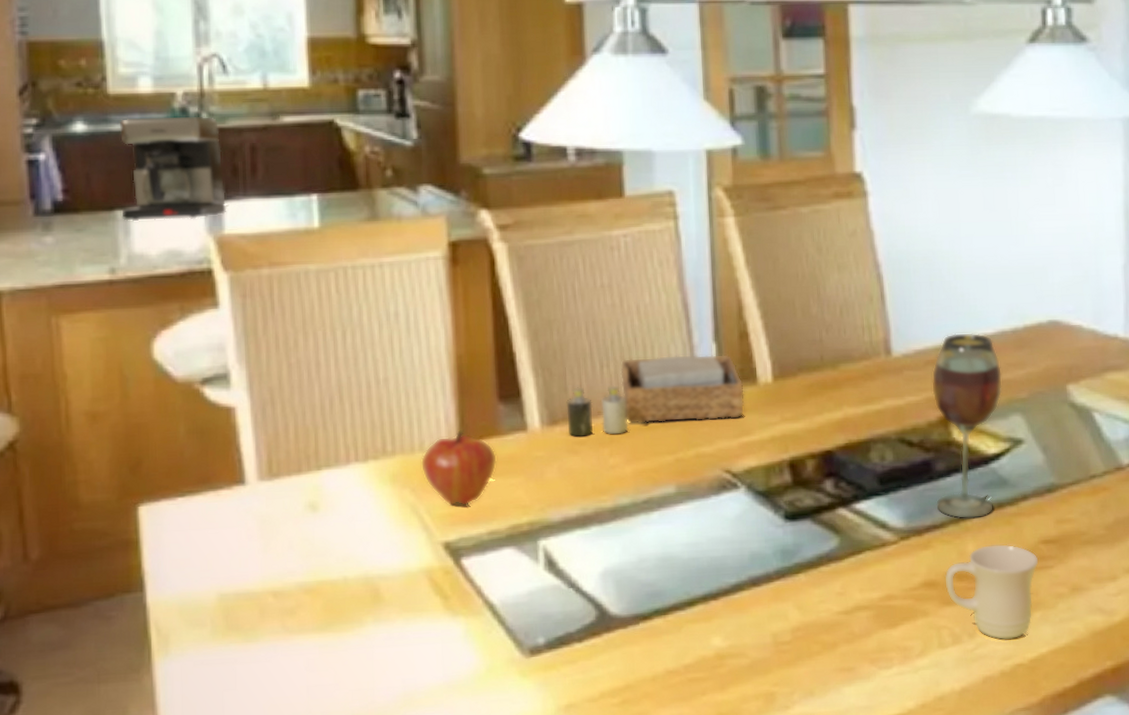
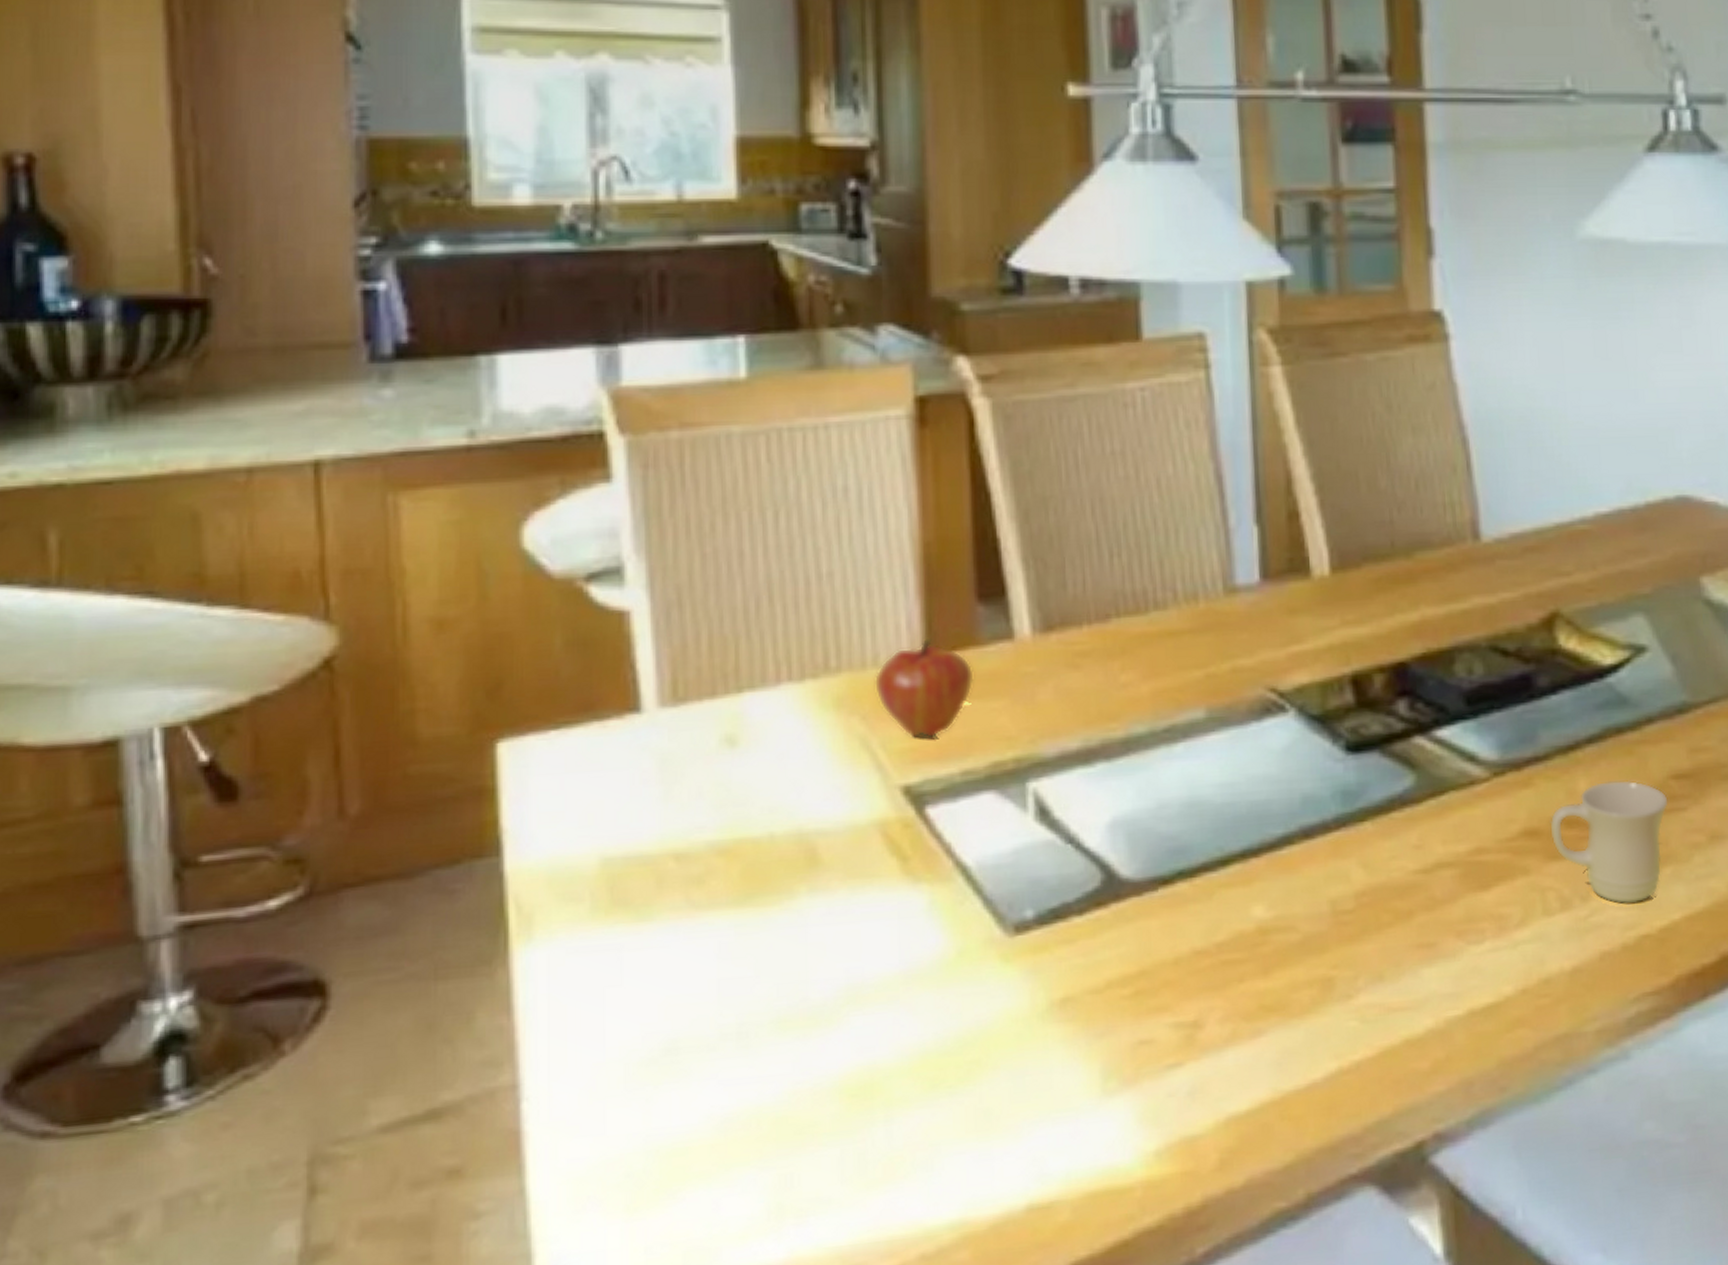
coffee maker: present [119,116,227,222] -> none [486,235,626,371]
candle: present [566,384,630,437] -> none [1065,578,1147,647]
napkin holder: present [620,354,745,424] -> none [1135,539,1295,629]
wineglass: present [931,333,1003,519] -> none [1530,511,1621,749]

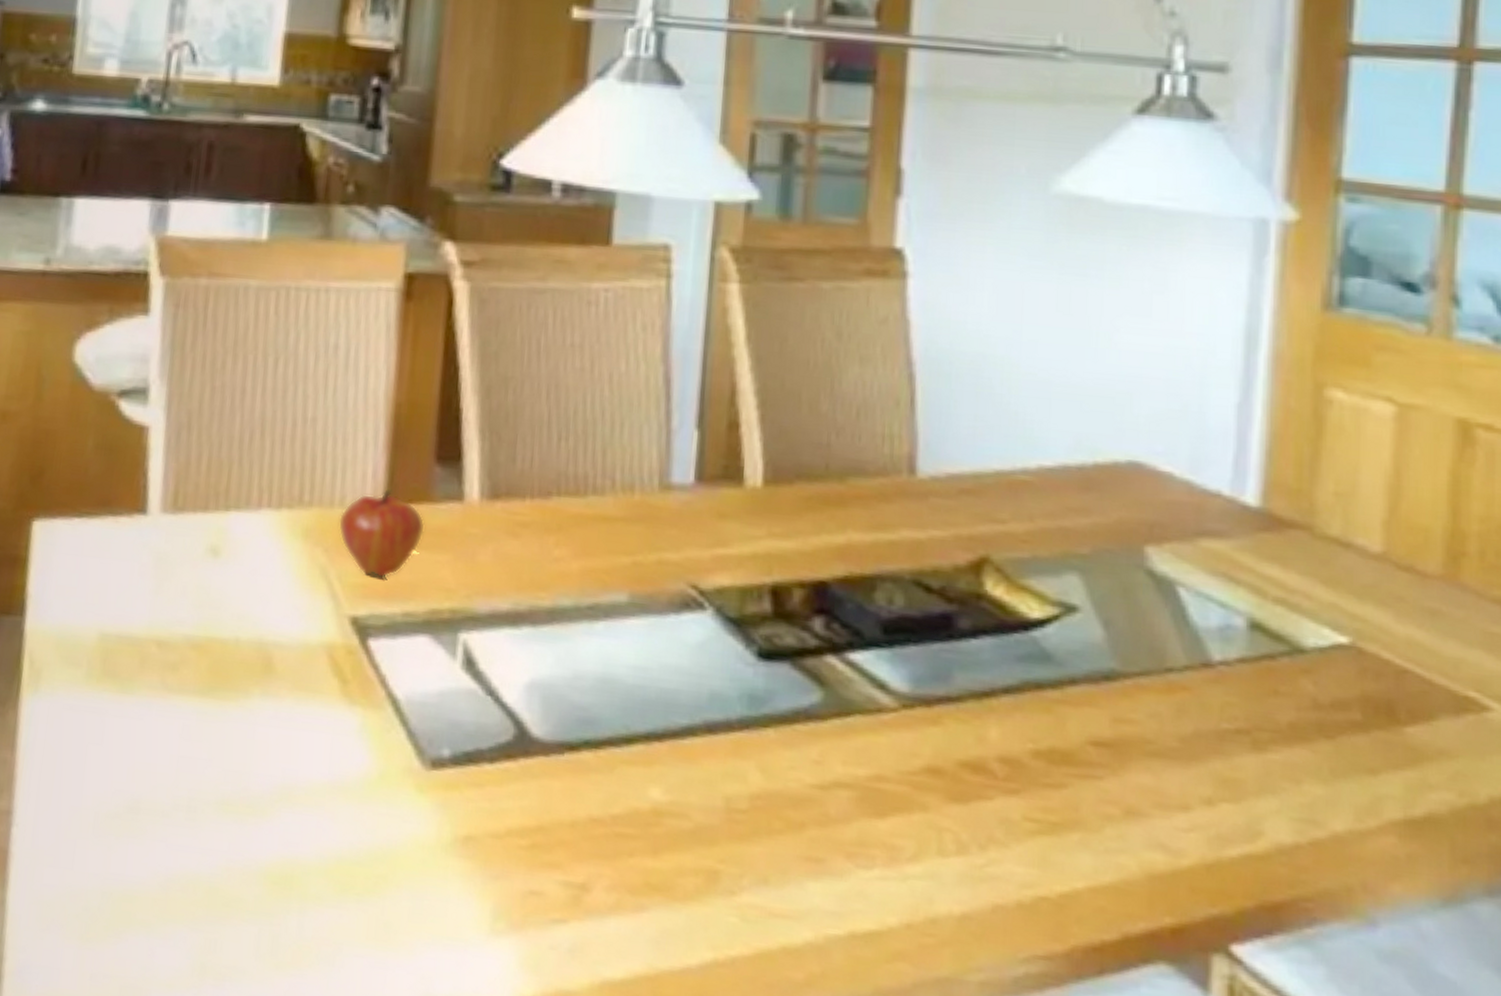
mug: present [1550,780,1669,904] -> none [954,735,1084,863]

